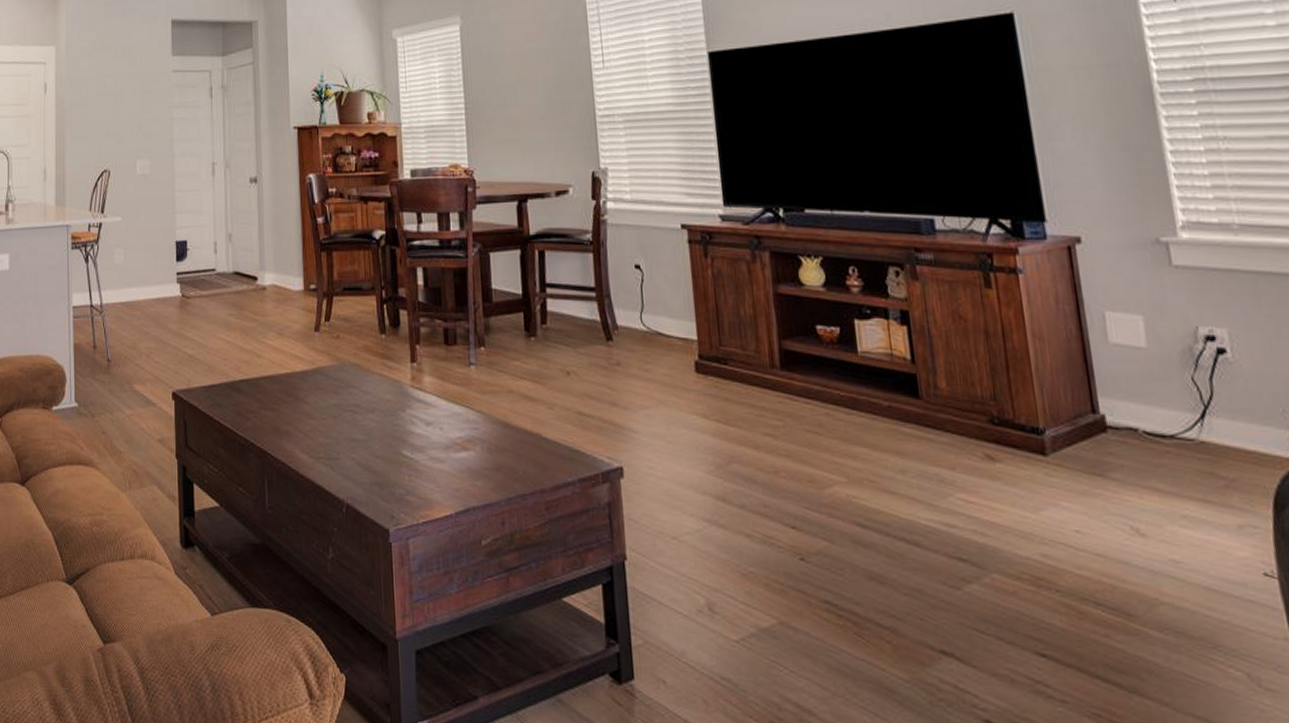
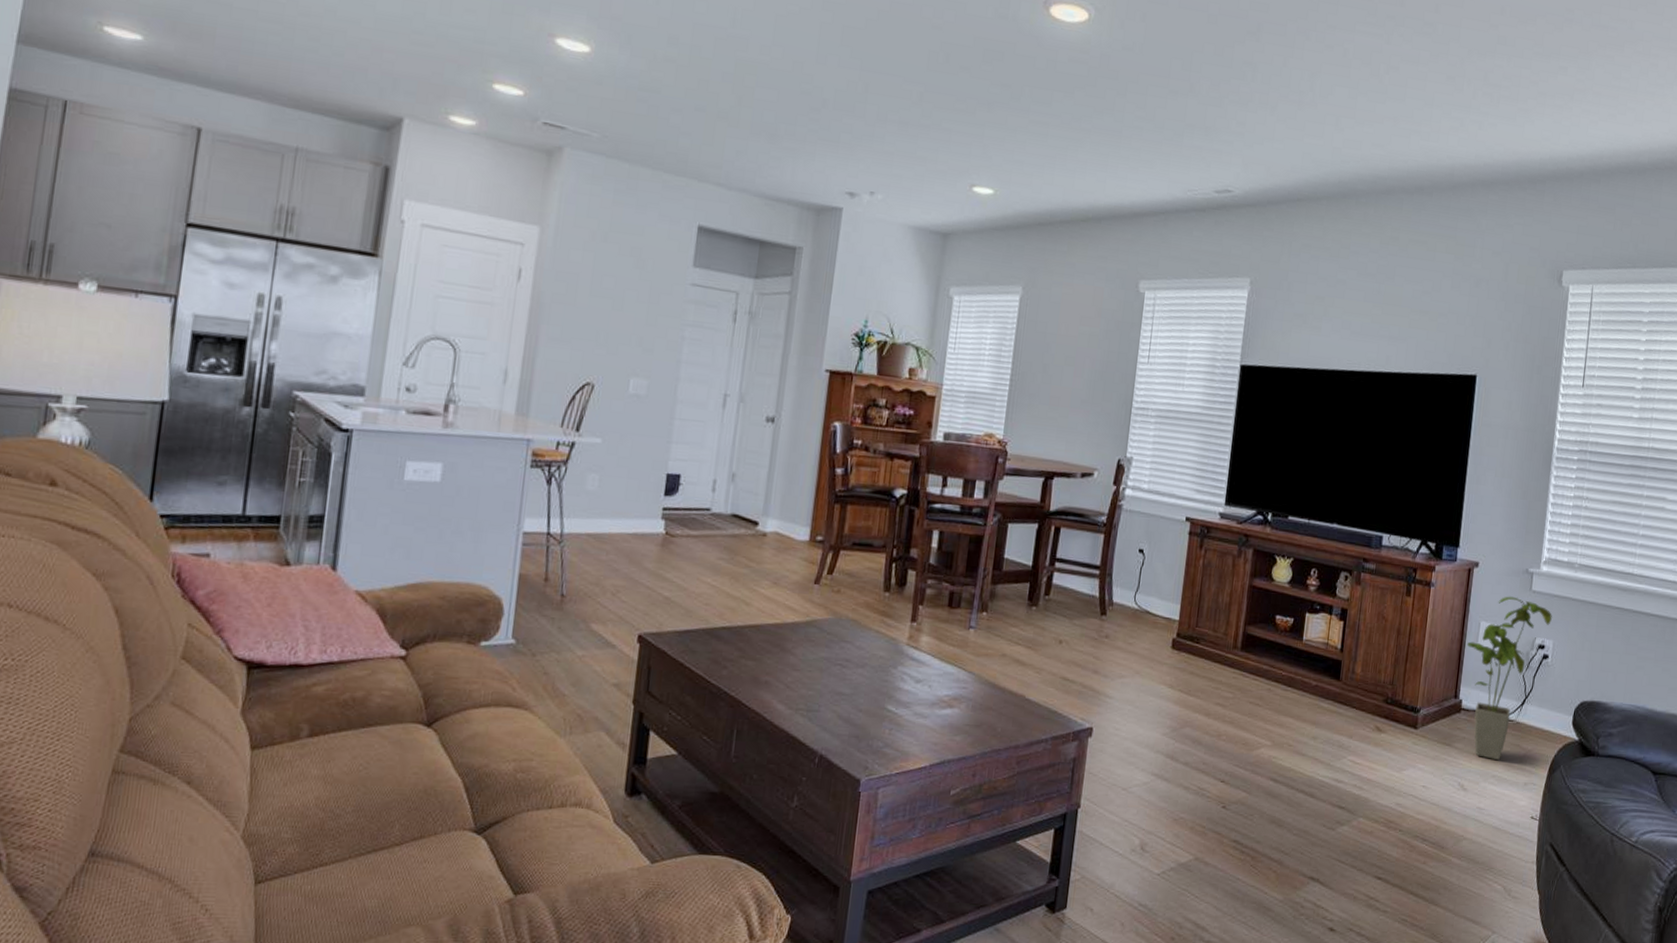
house plant: none [1091,275,1217,494] -> present [1466,596,1552,760]

